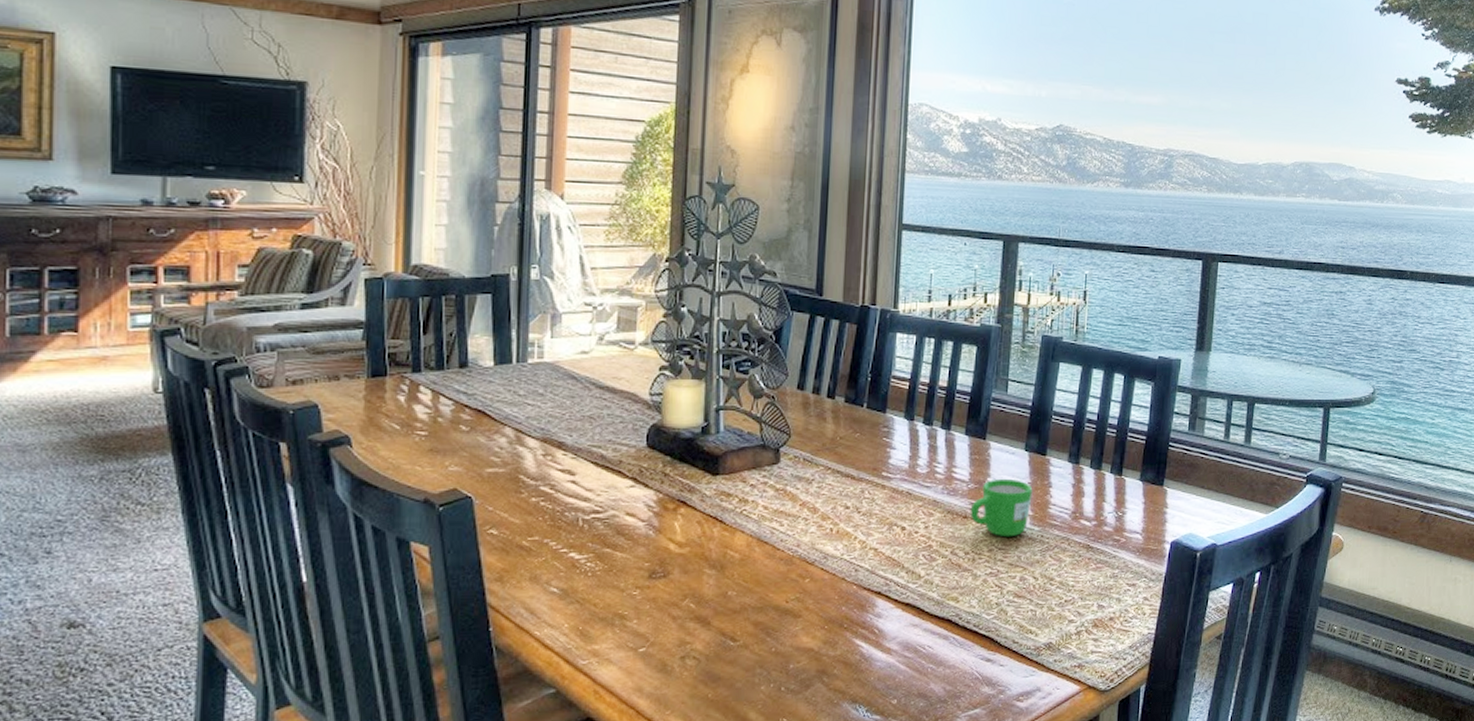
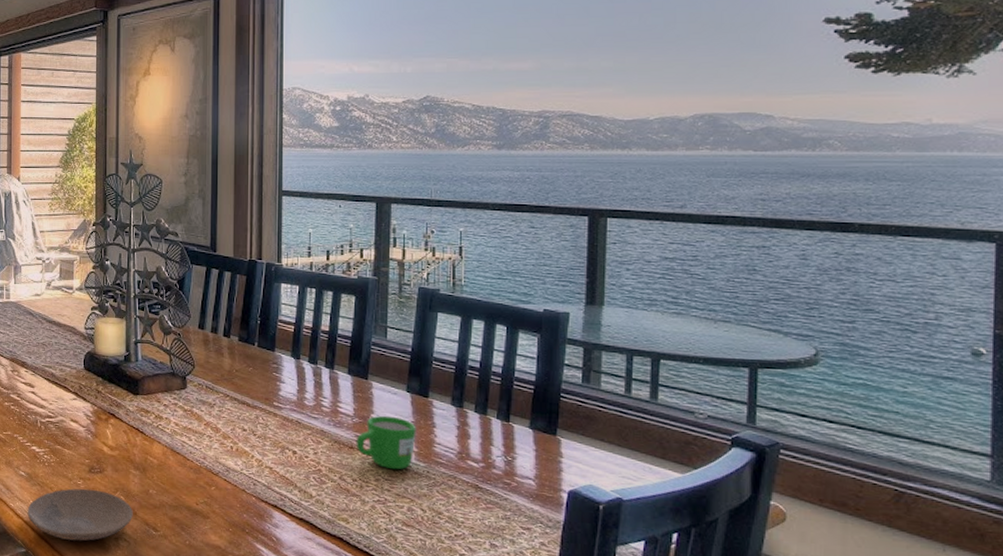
plate: none [559,599,706,669] -> present [27,488,133,541]

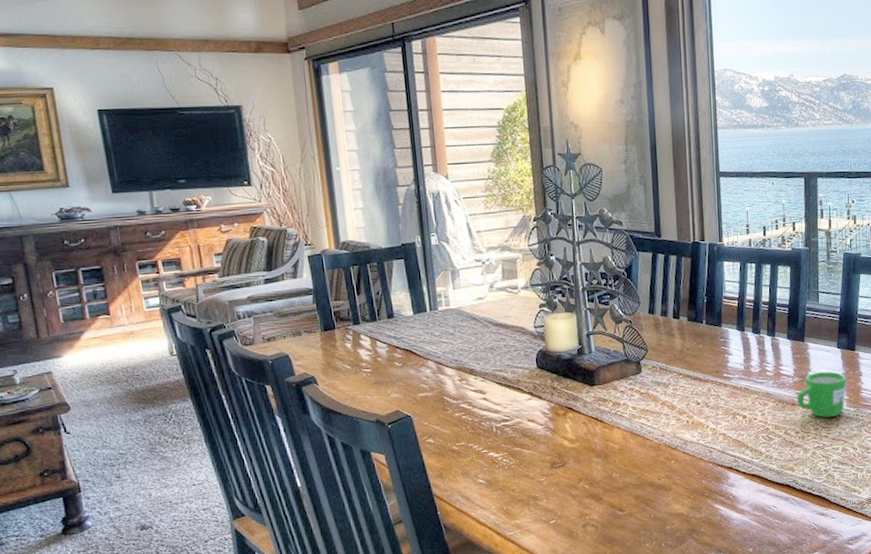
plate: present [27,488,133,541] -> none [490,483,599,537]

